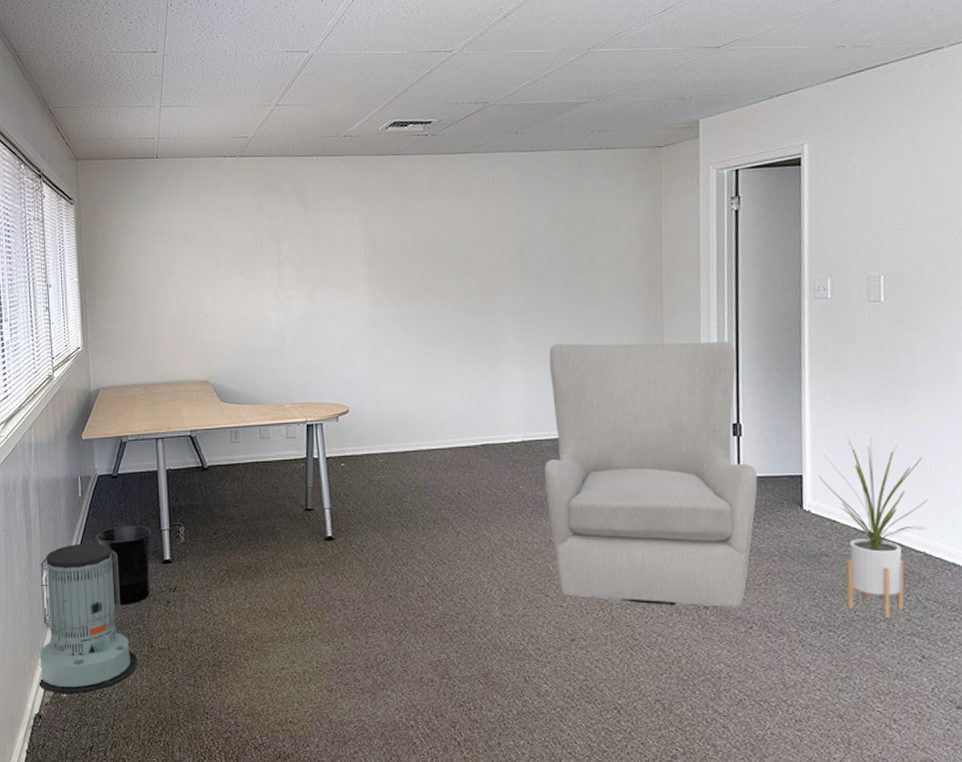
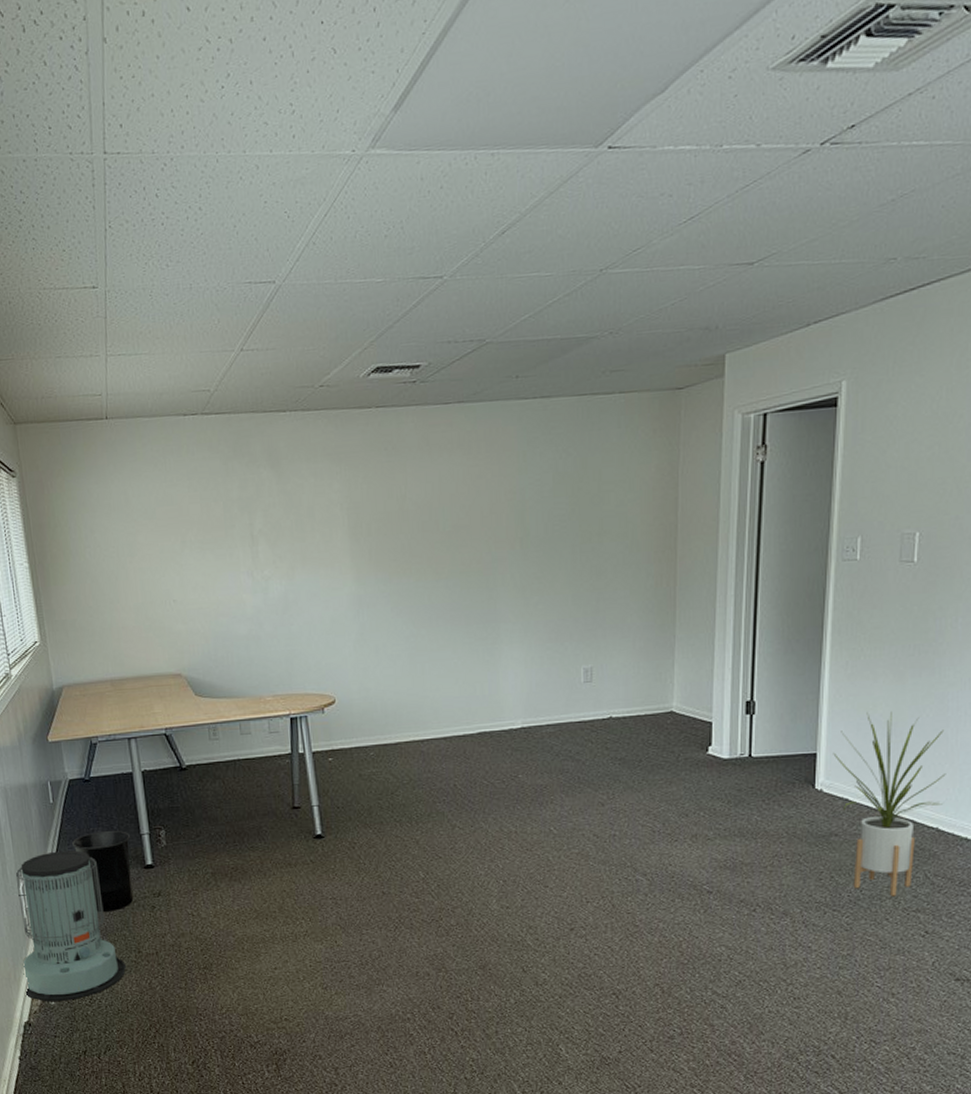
chair: present [545,342,758,607] -> none [545,612,769,891]

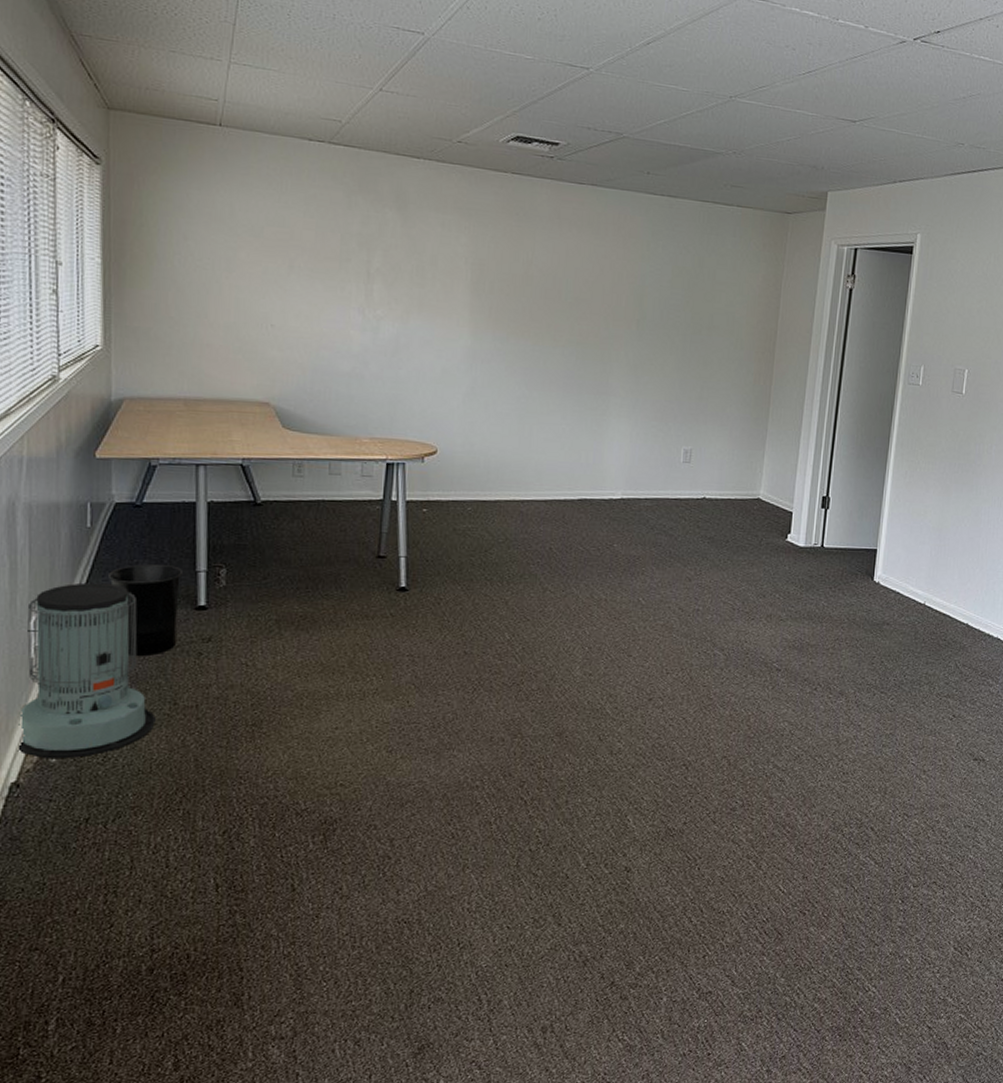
house plant: present [833,711,946,897] -> none [890,518,977,682]

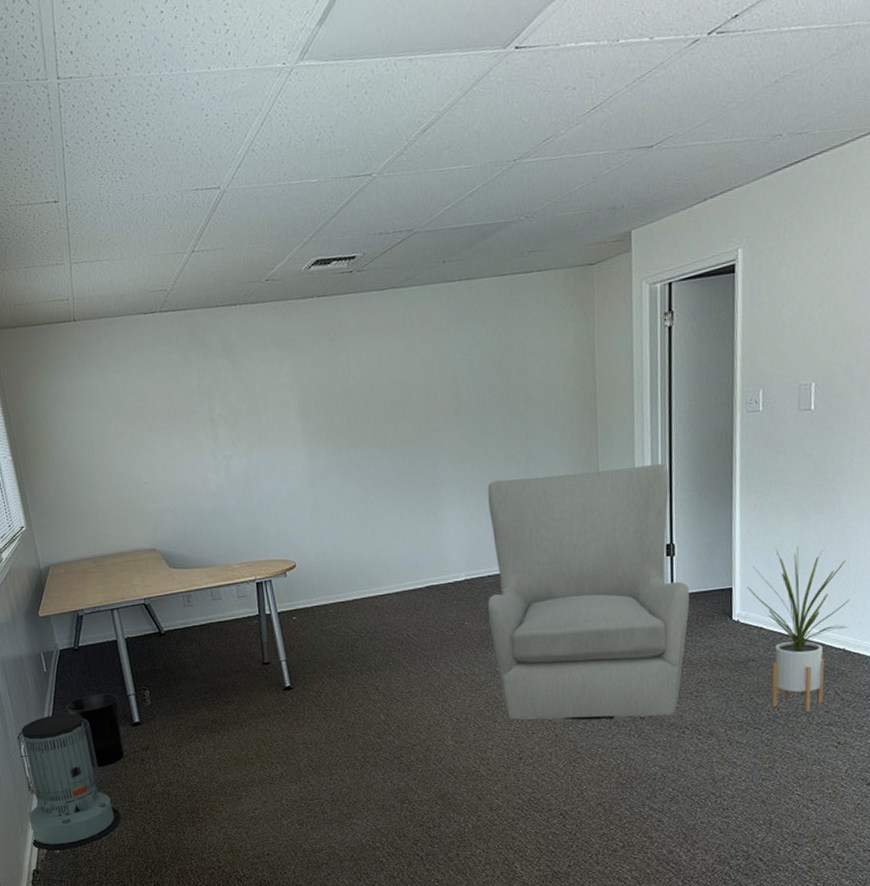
chair: none [639,401,838,670] -> present [487,463,690,720]
house plant: none [890,518,977,682] -> present [747,546,850,713]

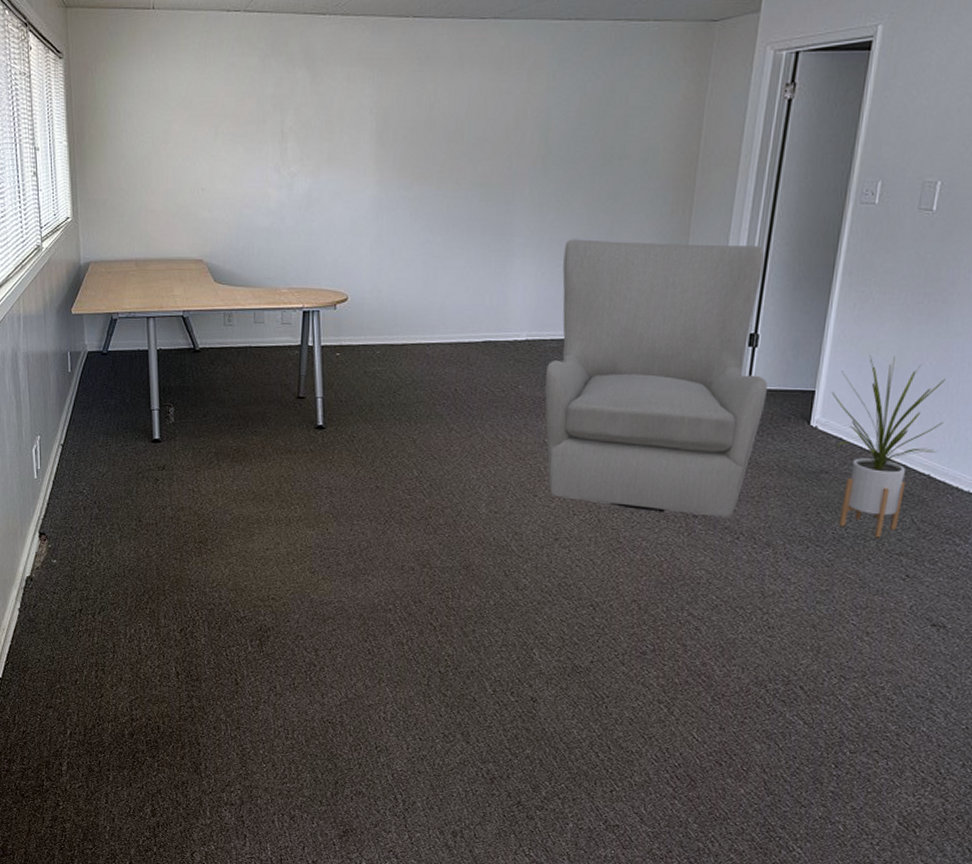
space heater: present [16,713,121,850] -> none [29,418,126,560]
waste bin: present [66,693,124,767] -> none [86,403,140,480]

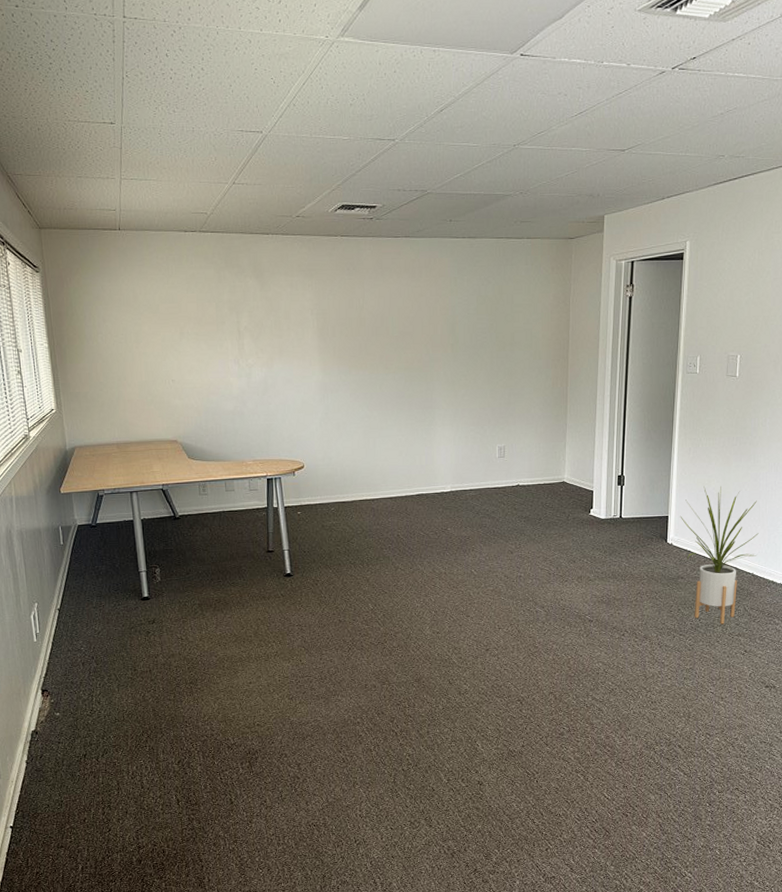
chair: present [545,239,768,518] -> none [468,408,634,620]

